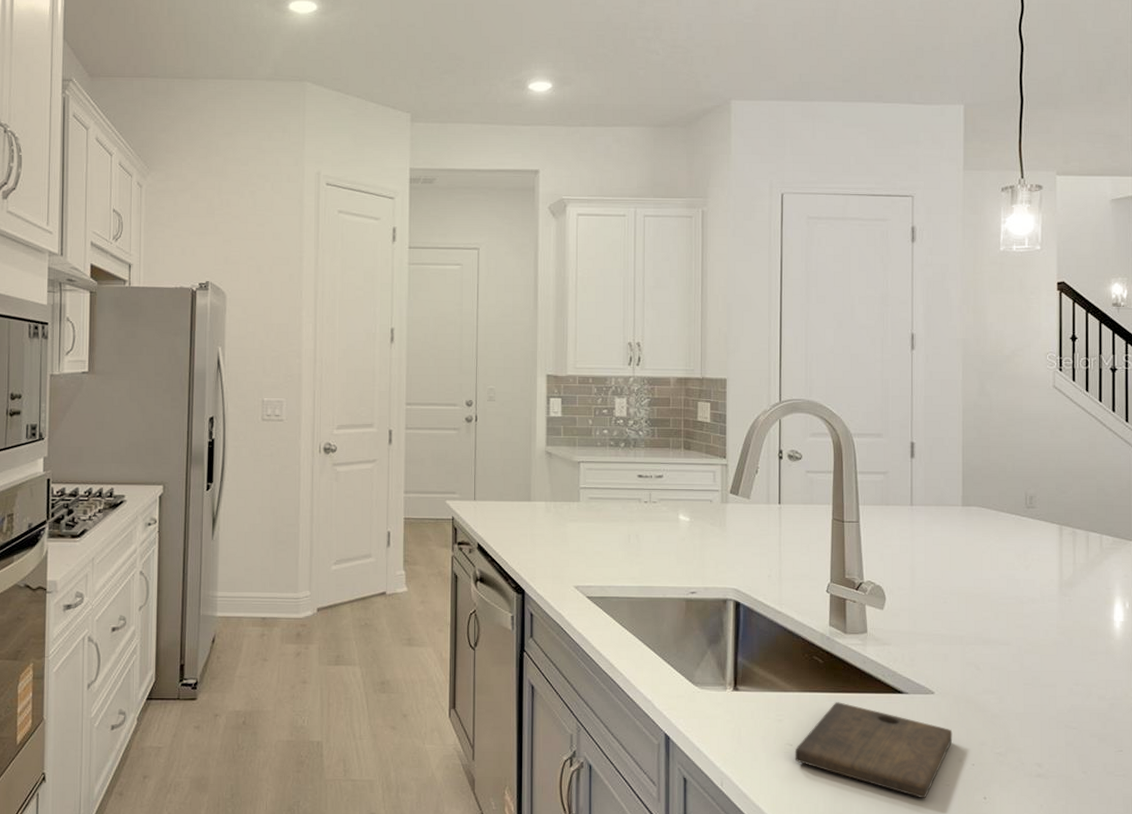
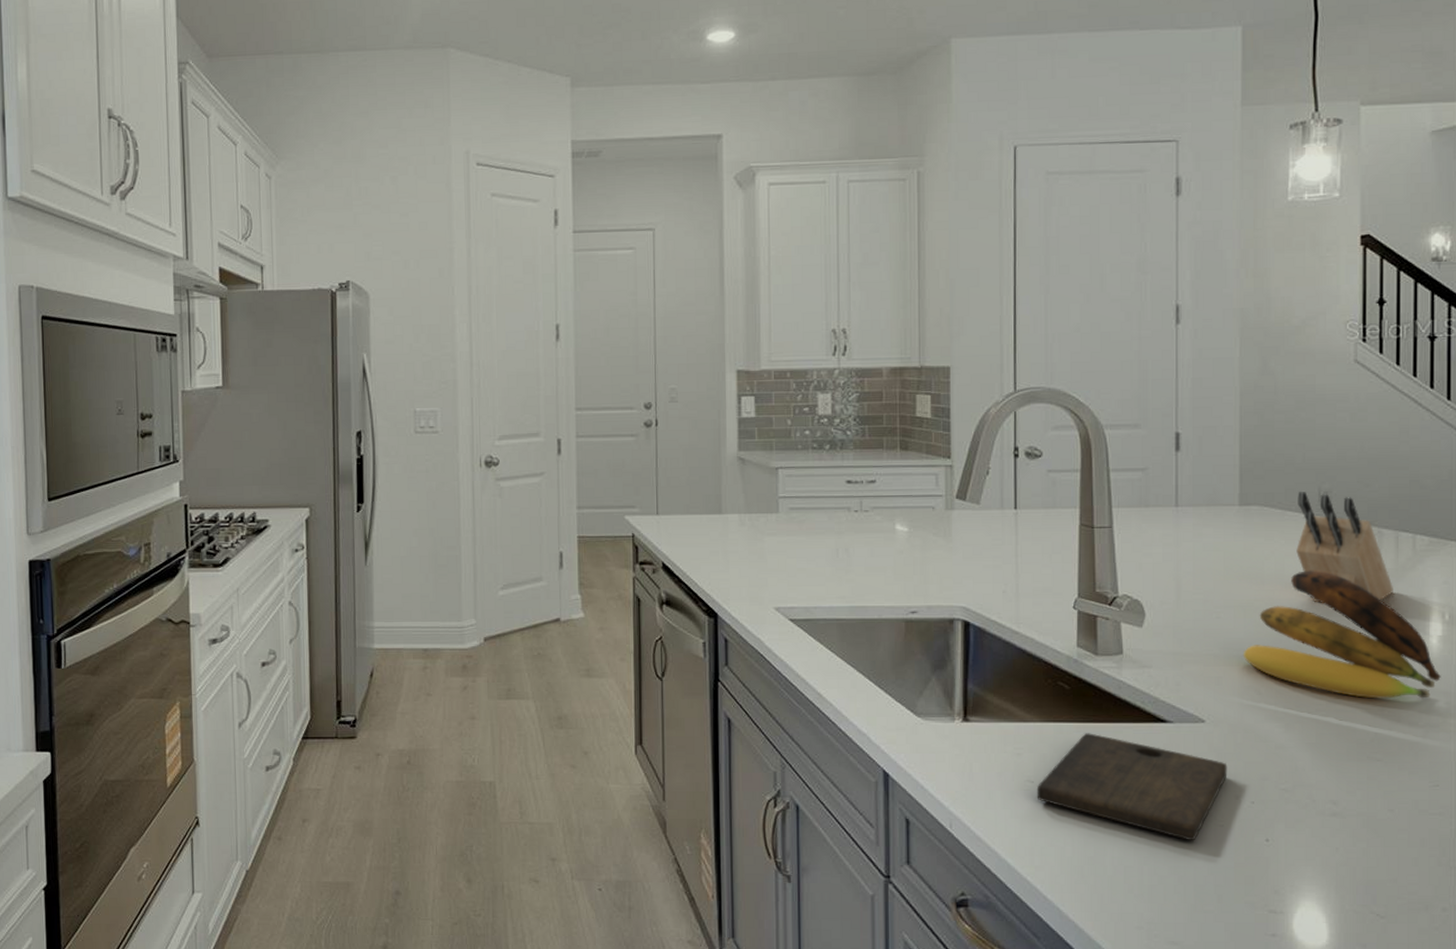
banana: none [965,563,1123,675] -> present [1243,570,1441,699]
knife block: none [1008,496,1085,592] -> present [1296,492,1393,603]

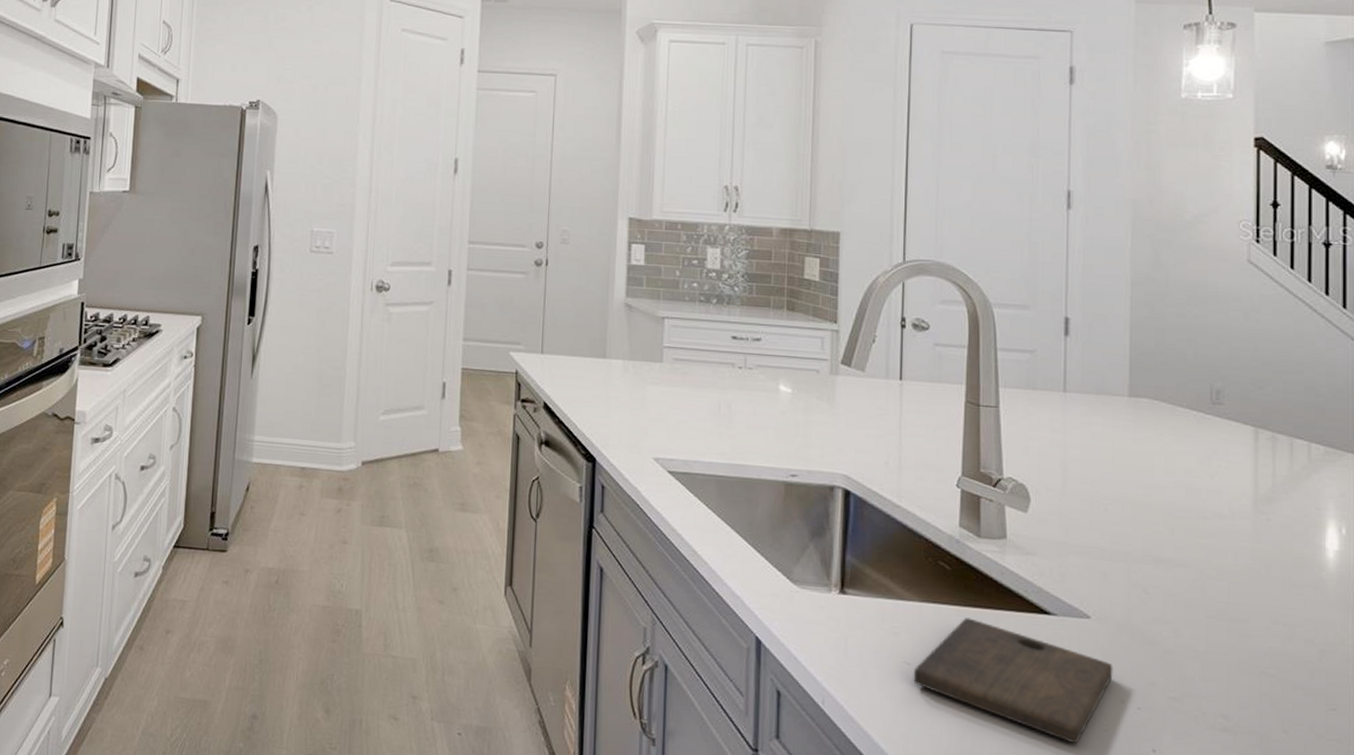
banana: present [1243,570,1441,699] -> none [1130,469,1338,614]
knife block: present [1296,492,1393,603] -> none [1187,388,1288,507]

